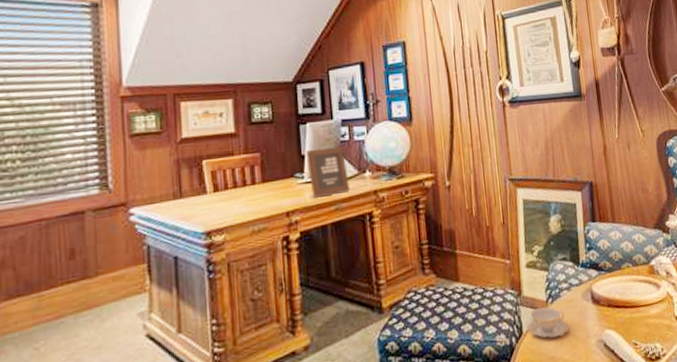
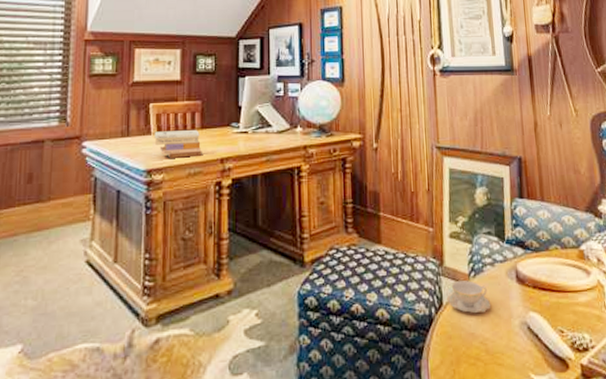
books: none [210,183,266,218] -> present [154,129,202,160]
picture frame: present [306,146,350,198] -> none [243,101,281,148]

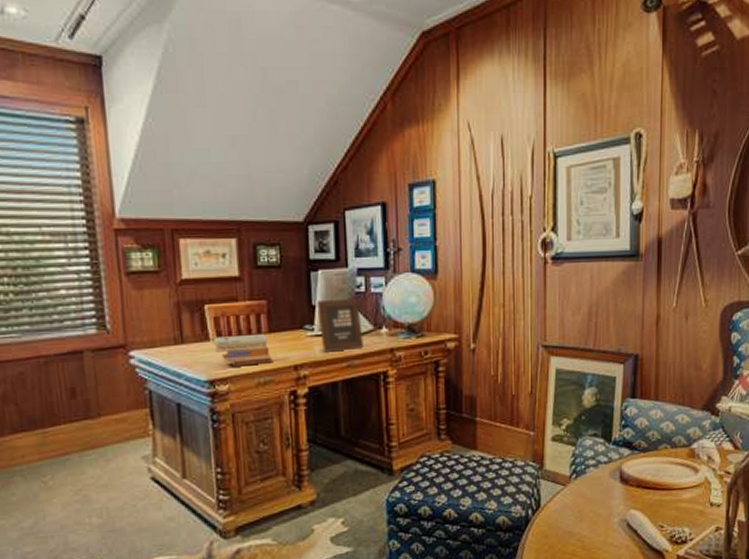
picture frame: none [243,101,281,148] -> present [317,298,363,352]
teacup: present [447,280,491,314] -> none [545,482,591,514]

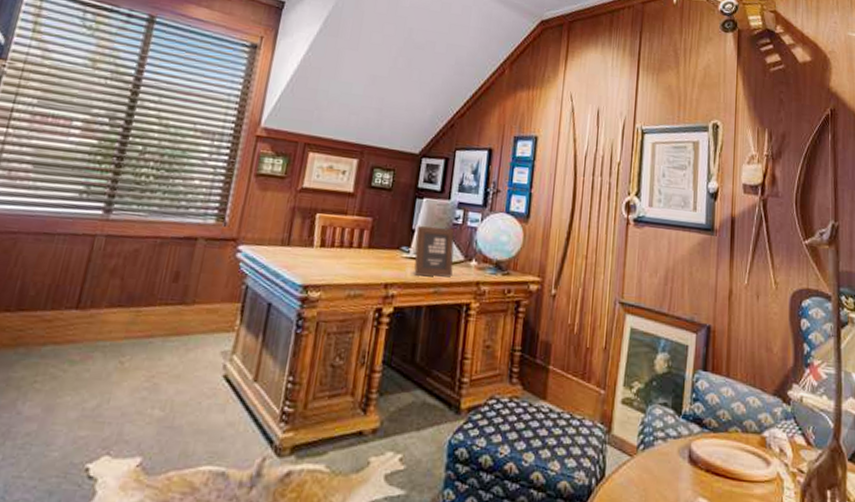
books: present [213,333,272,368] -> none [316,244,366,279]

